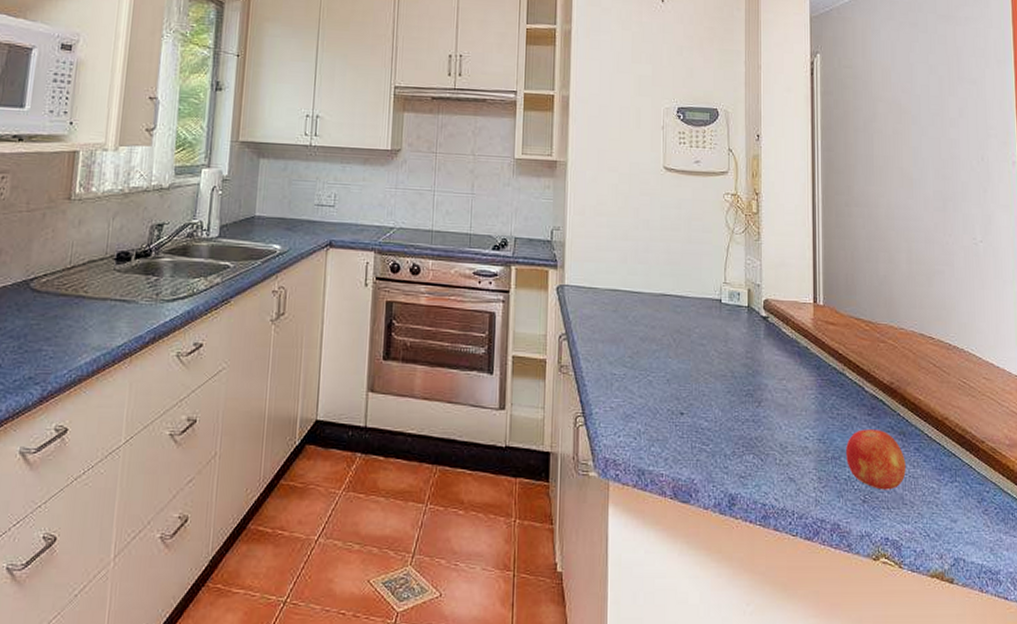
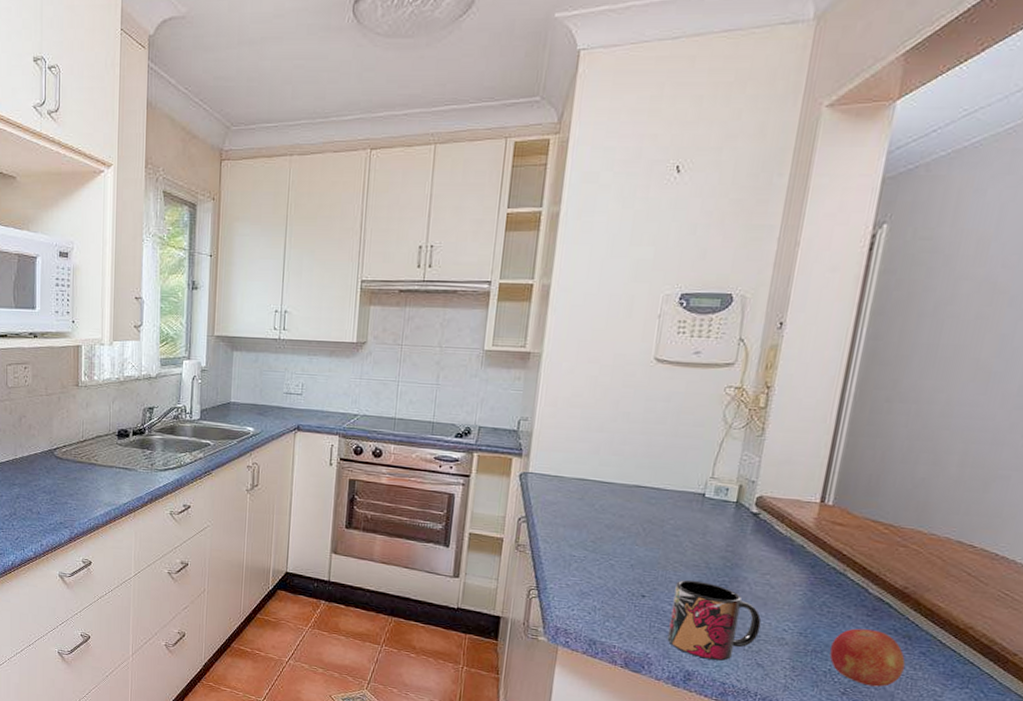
mug: none [709,391,786,479] -> present [667,580,762,661]

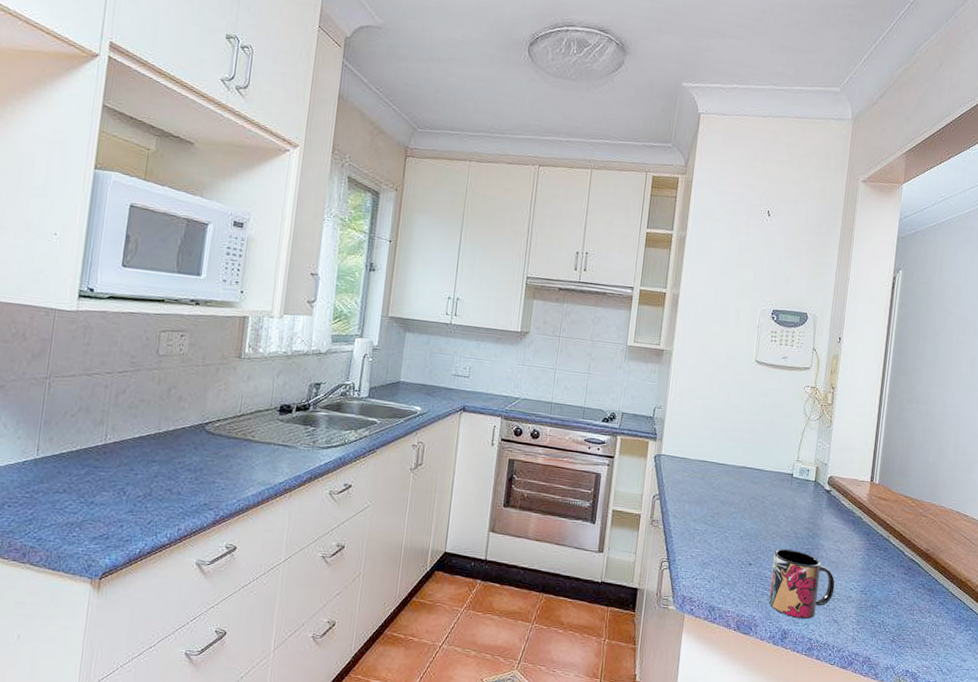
fruit: present [829,628,906,687] -> none [882,585,931,634]

